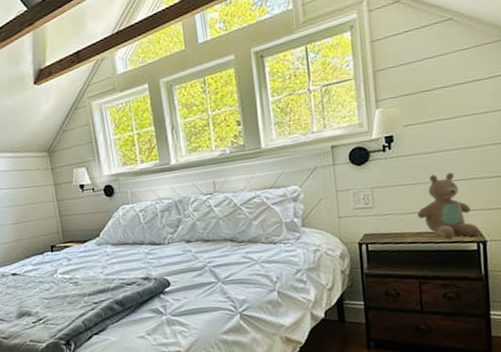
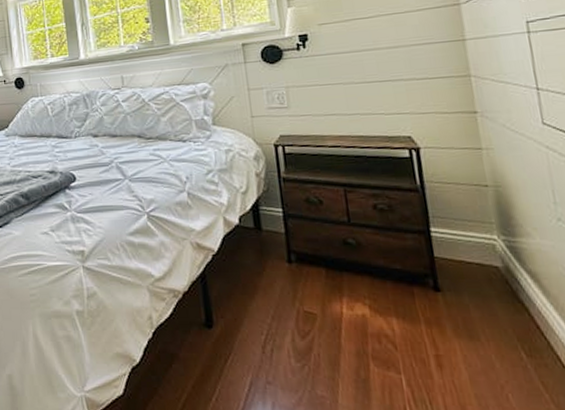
teddy bear: present [417,172,480,239] -> none [337,73,411,144]

